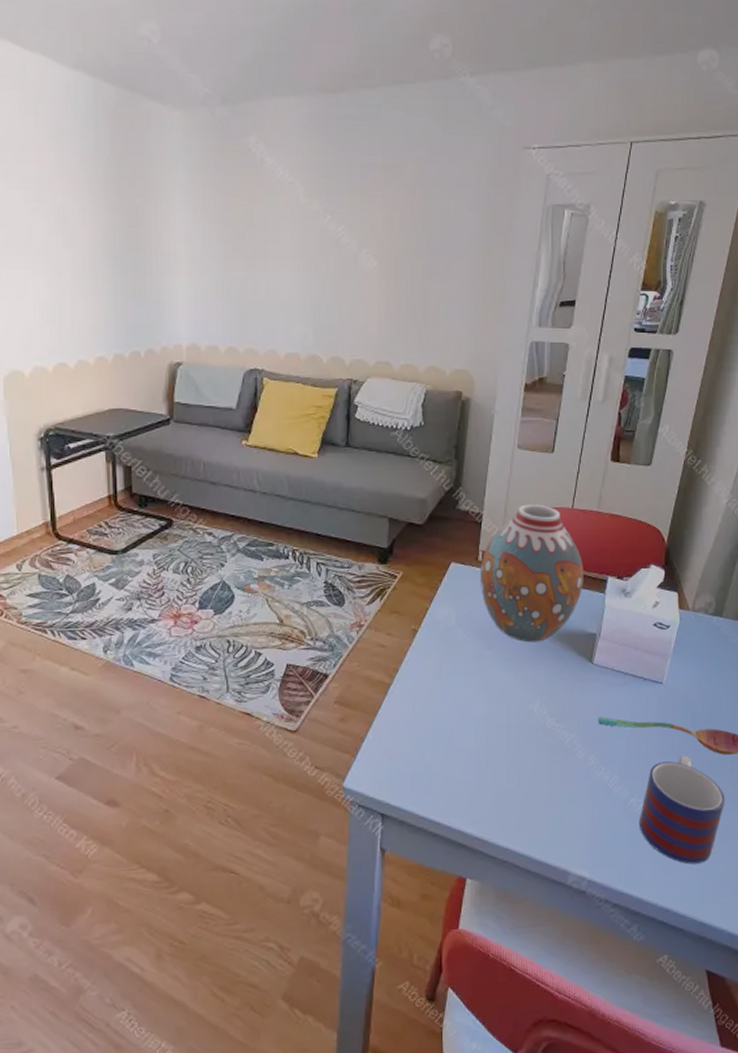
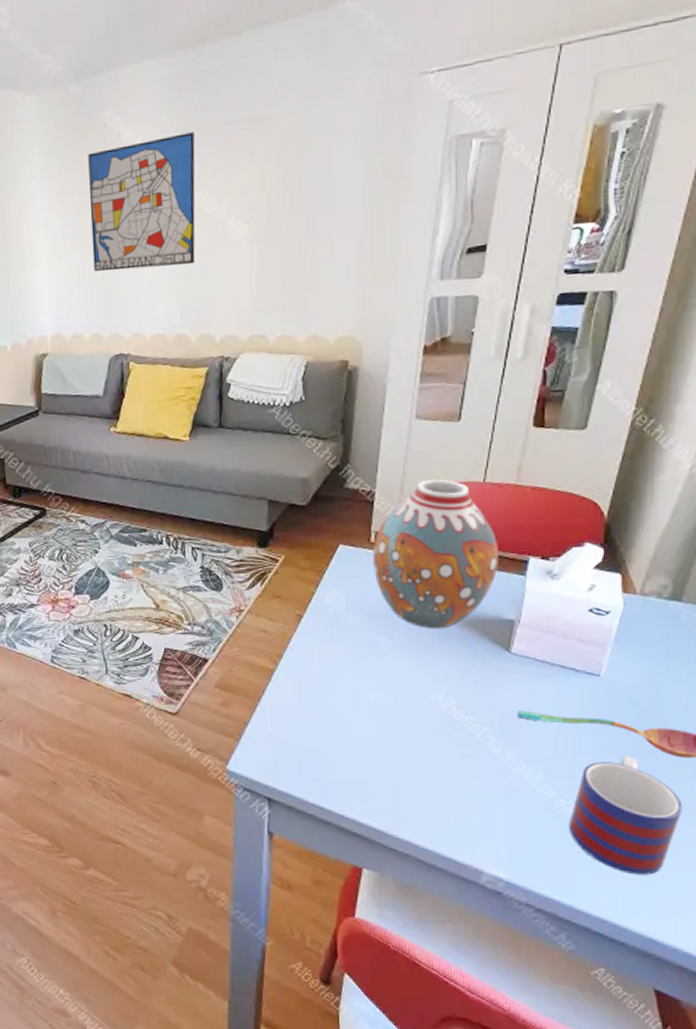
wall art: none [231,168,332,290] -> present [88,132,196,272]

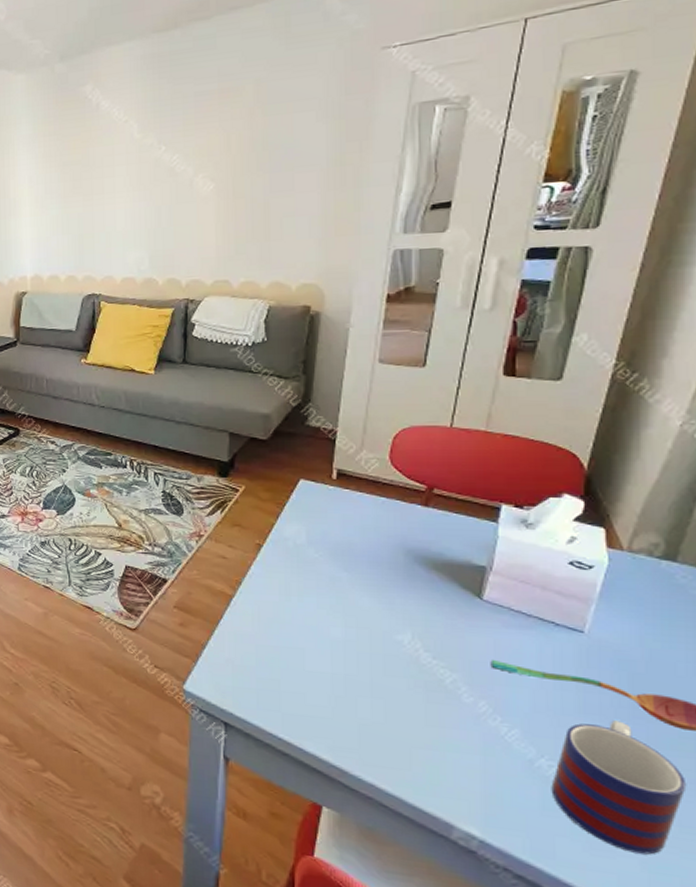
wall art: present [88,132,196,272] -> none [69,102,167,222]
vase: present [373,479,499,629] -> none [335,421,468,570]

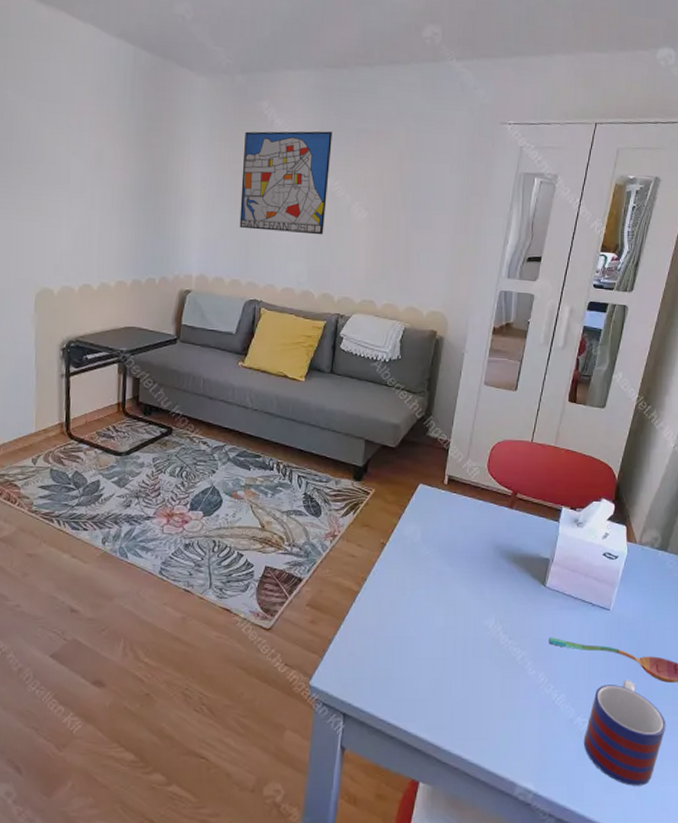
wall art: none [69,102,167,222] -> present [239,131,332,235]

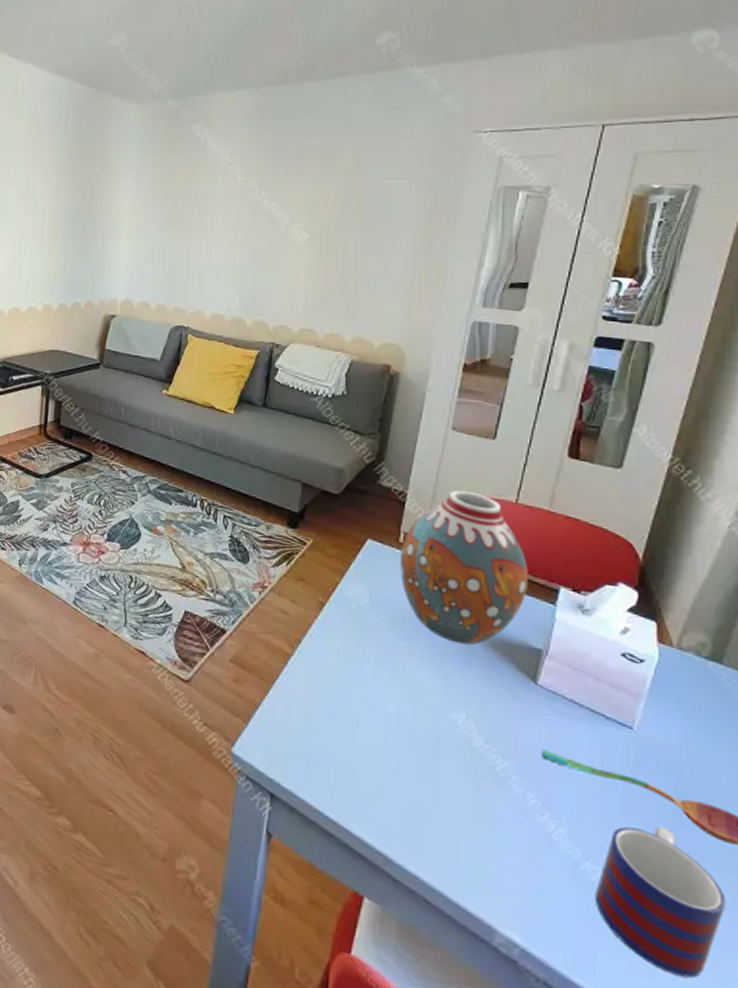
wall art: present [239,131,332,235] -> none [167,151,270,259]
vase: none [445,435,540,563] -> present [400,490,529,645]

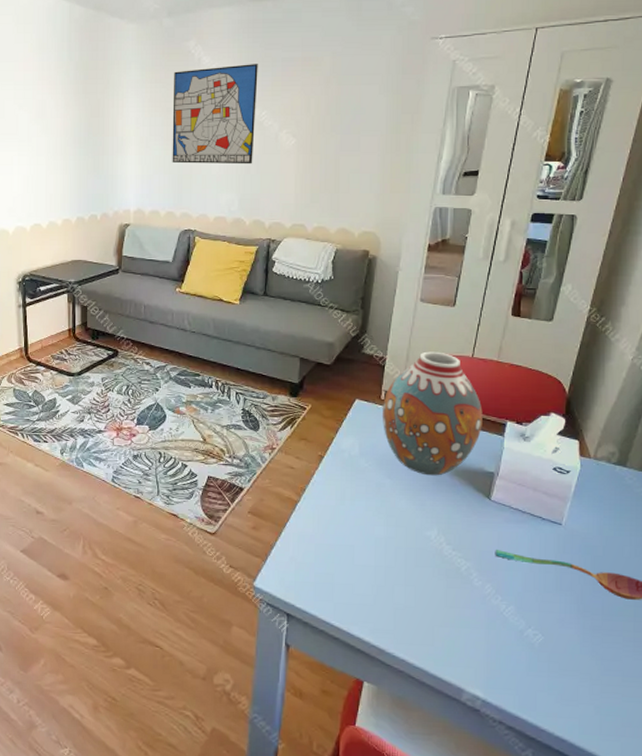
wall art: none [167,151,270,259] -> present [172,64,258,165]
mug: present [594,826,727,979] -> none [535,595,628,701]

